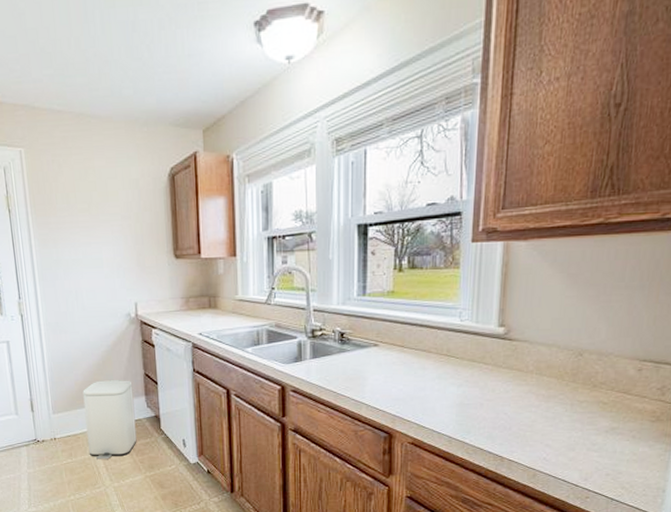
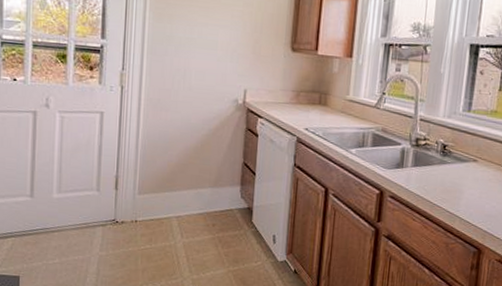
pedal bin: present [83,380,137,459] -> none [171,164,229,249]

